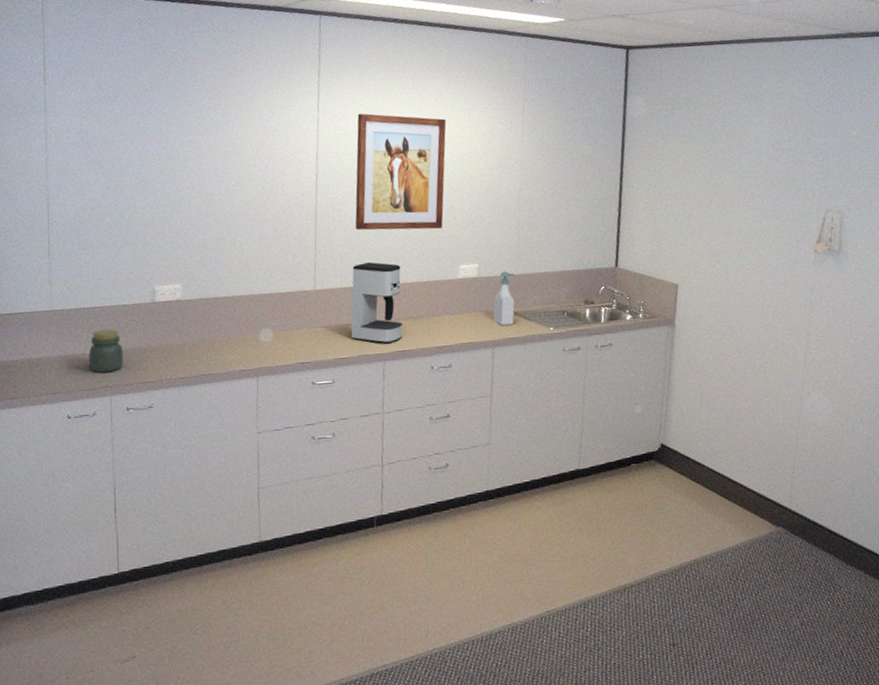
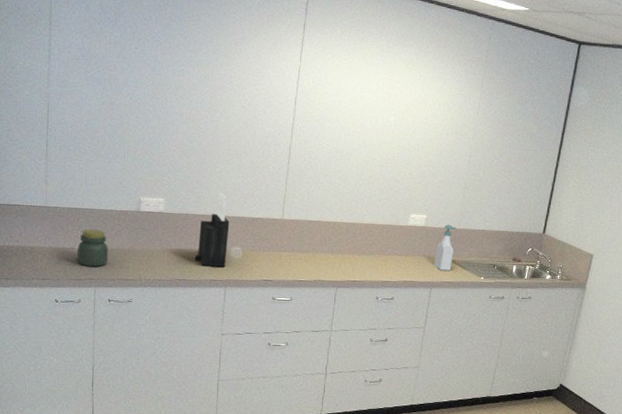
knife block: none [220,268,256,355] -> present [194,192,230,267]
coffee maker: present [351,262,403,344] -> none [310,201,360,273]
wall art: present [355,113,446,230] -> none [323,68,413,181]

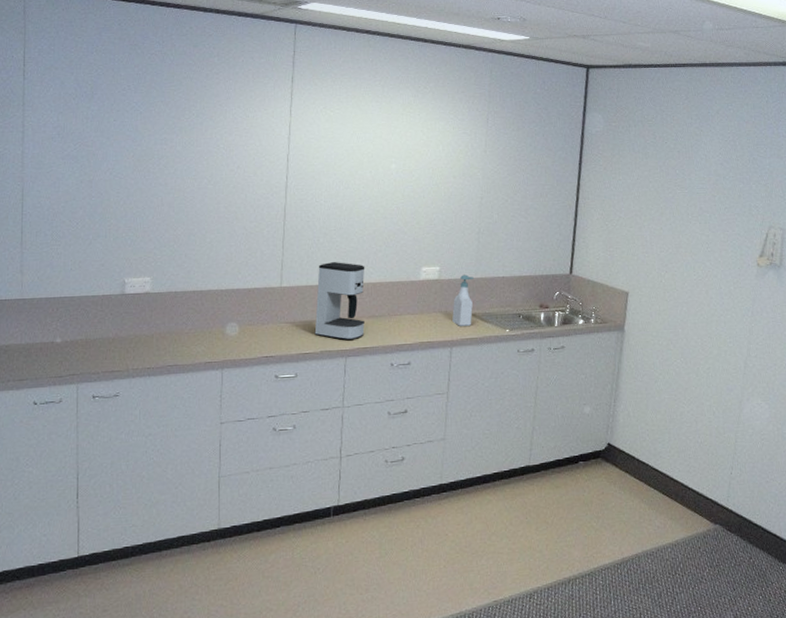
jar: present [77,229,109,267] -> none [57,319,92,361]
knife block: present [194,192,230,267] -> none [186,264,223,347]
coffee maker: none [310,201,360,273] -> present [314,262,365,341]

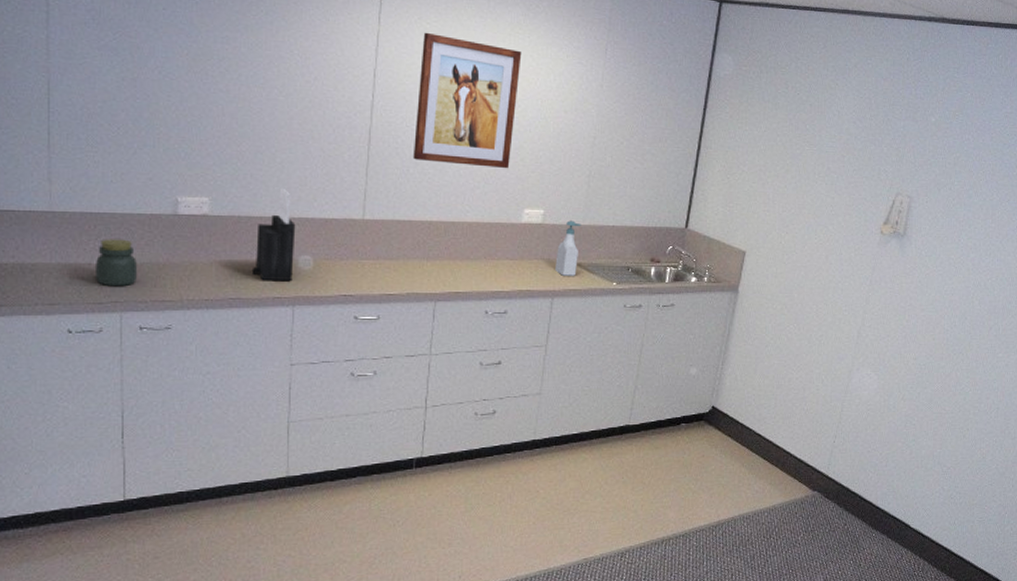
jar: none [57,319,92,361] -> present [96,239,138,287]
knife block: none [186,264,223,347] -> present [251,187,296,280]
coffee maker: present [314,262,365,341] -> none [400,196,461,284]
wall art: none [322,119,413,233] -> present [413,32,522,169]

